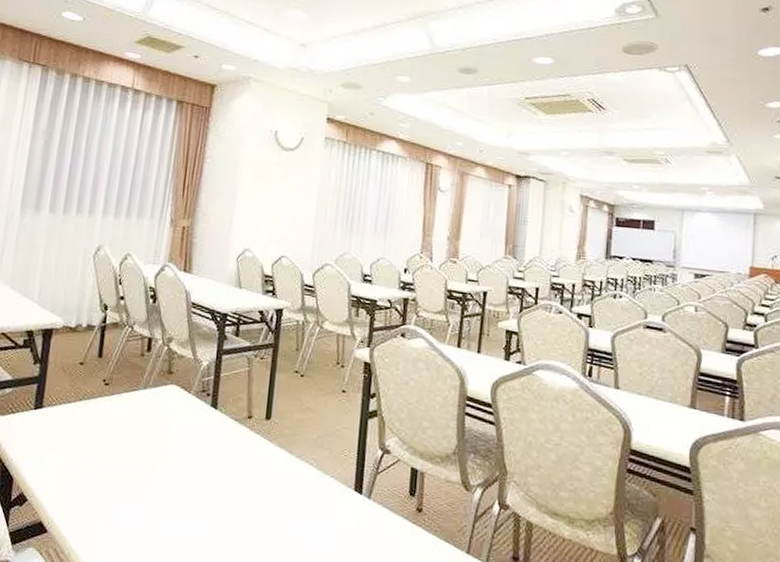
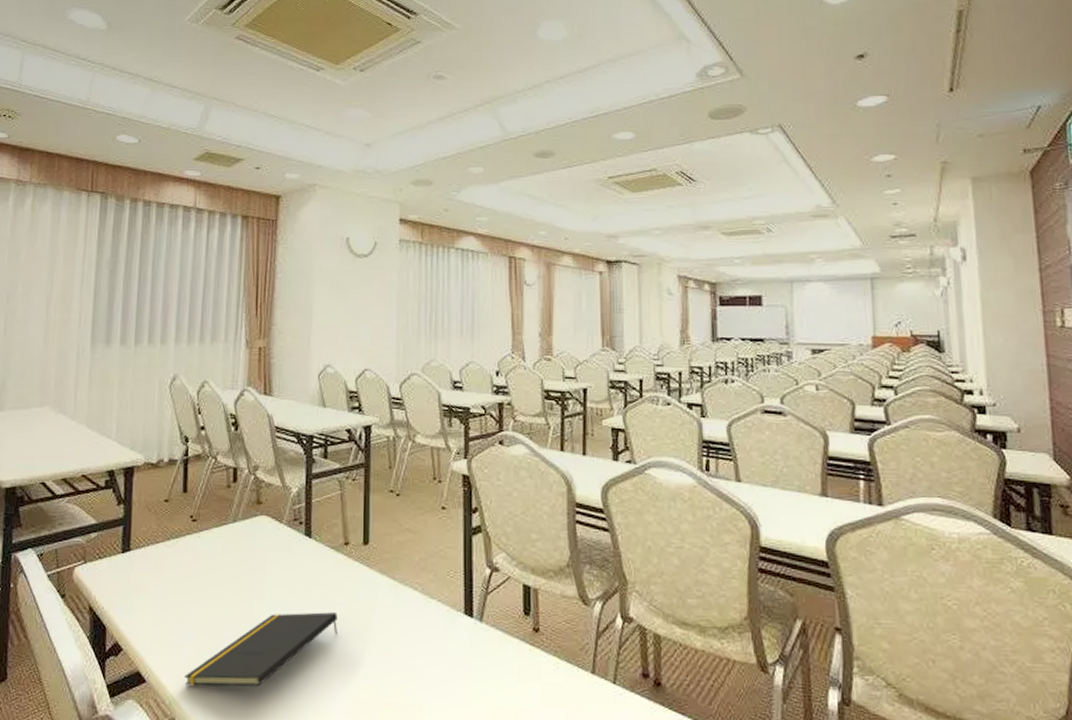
notepad: none [85,477,236,544] -> present [184,612,338,687]

